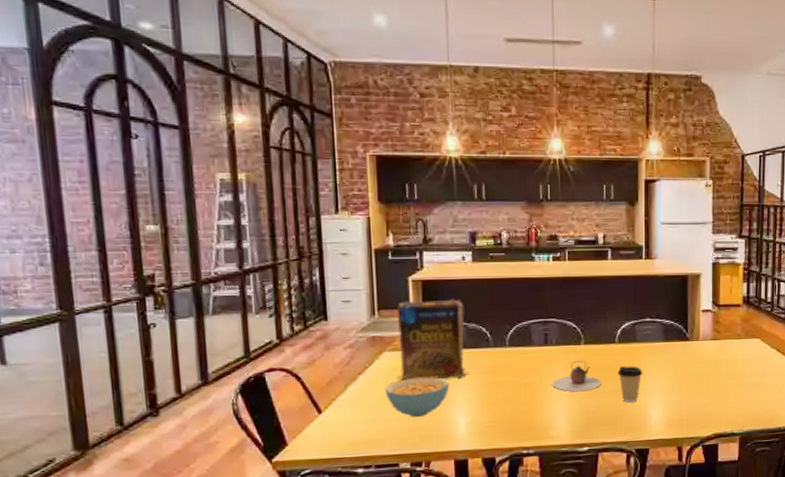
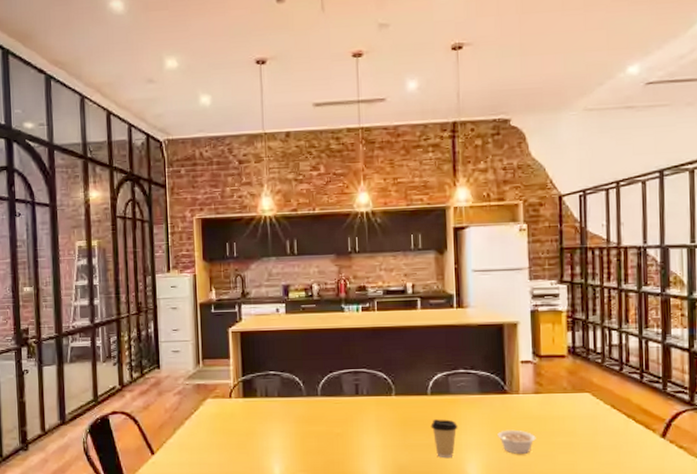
cereal bowl: present [385,377,450,418] -> none [208,424,266,463]
cereal box: present [396,299,469,380] -> none [218,349,284,427]
teapot: present [552,360,601,392] -> none [364,411,414,444]
legume: none [679,373,712,396] -> present [497,429,536,454]

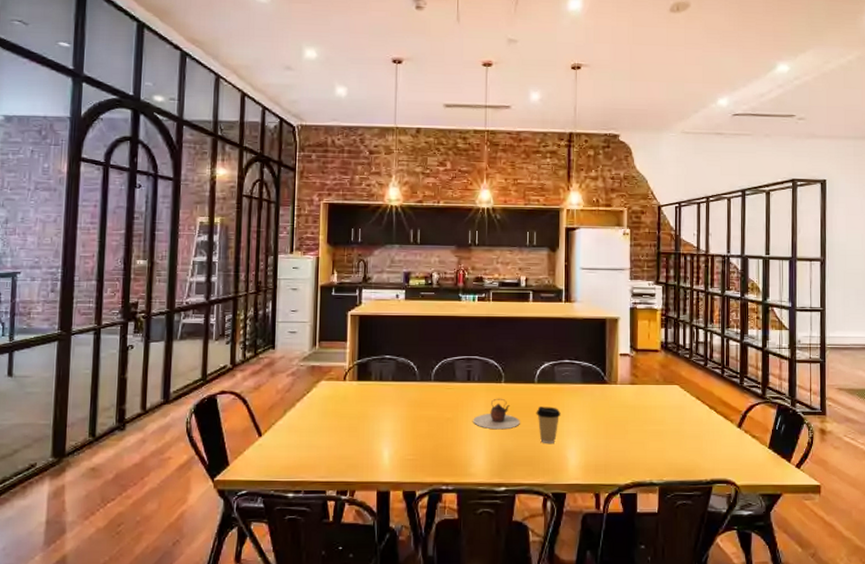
teapot: none [364,411,414,444] -> present [473,398,520,430]
legume: present [497,429,536,454] -> none [596,418,631,441]

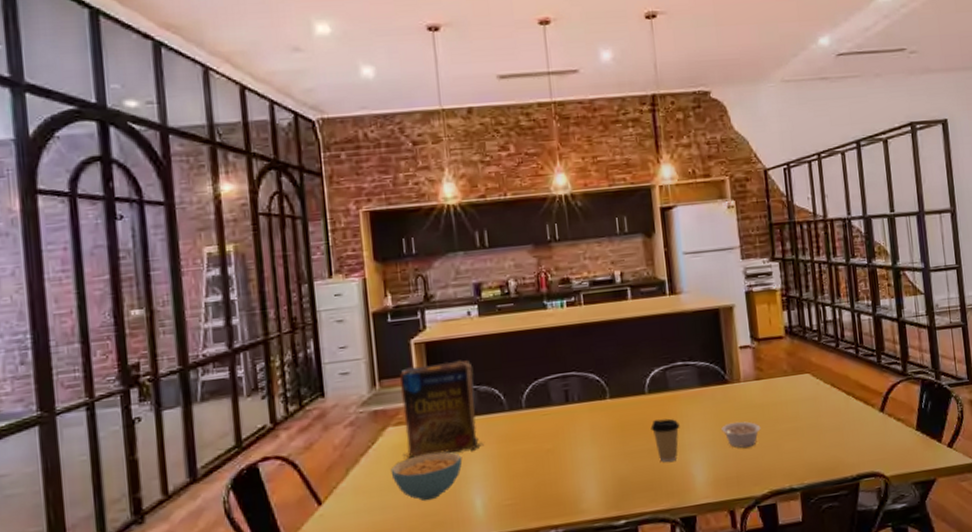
cereal bowl: none [319,407,377,446] -> present [390,451,462,501]
cereal box: none [330,333,396,410] -> present [399,360,484,458]
teapot: present [473,398,520,430] -> none [578,417,634,455]
legume: none [596,418,631,441] -> present [721,421,761,448]

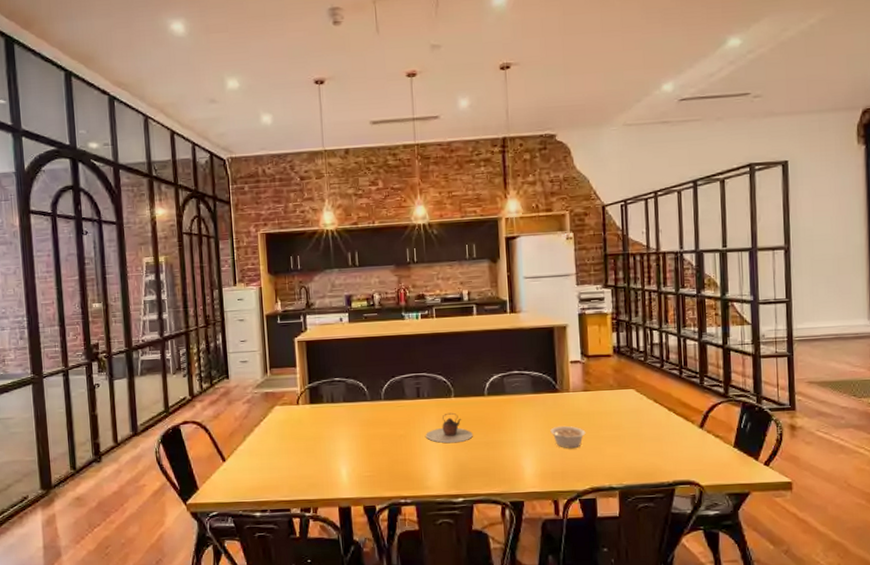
cereal bowl: present [390,451,462,501] -> none [277,429,332,467]
cereal box: present [399,360,484,458] -> none [285,357,350,432]
teapot: none [578,417,634,455] -> present [426,412,473,444]
coffee cup: present [650,418,680,463] -> none [488,418,513,455]

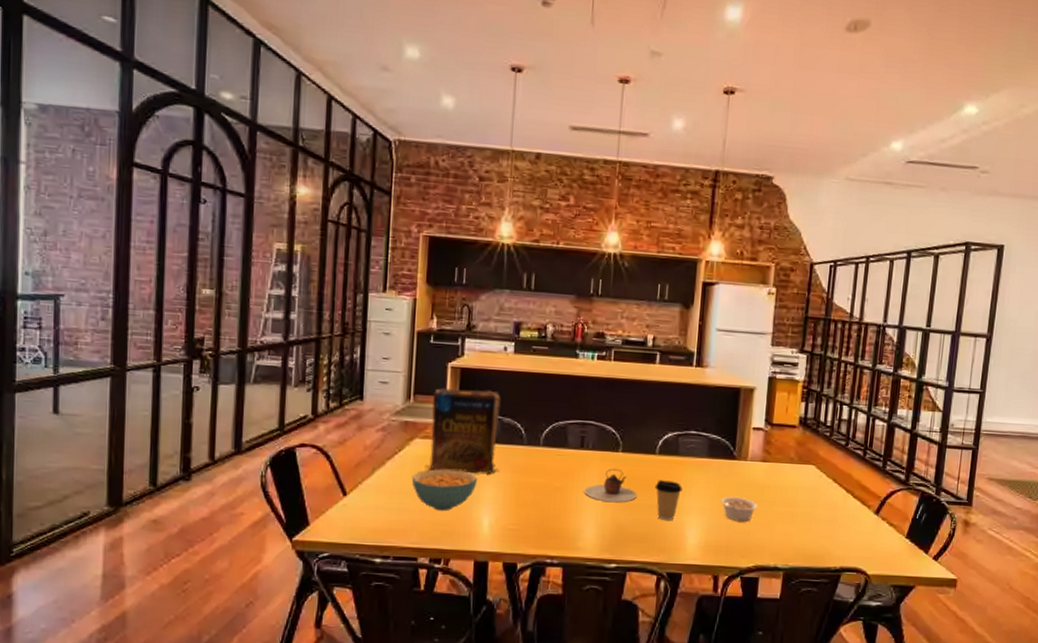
cereal bowl: none [277,429,332,467] -> present [412,469,478,511]
cereal box: none [285,357,350,432] -> present [425,388,501,474]
coffee cup: none [488,418,513,455] -> present [654,480,683,521]

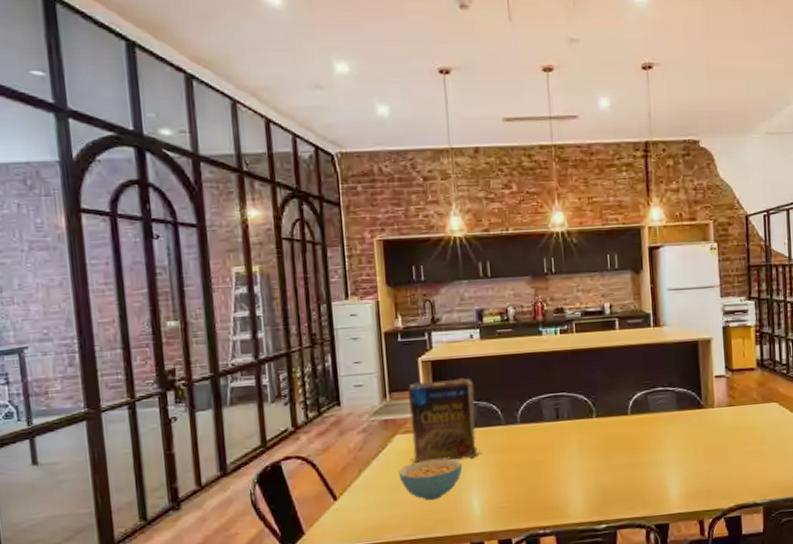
teapot: present [584,468,637,503] -> none [566,433,616,467]
coffee cup: present [654,480,683,521] -> none [631,437,658,476]
legume: present [721,496,758,521] -> none [695,442,731,466]

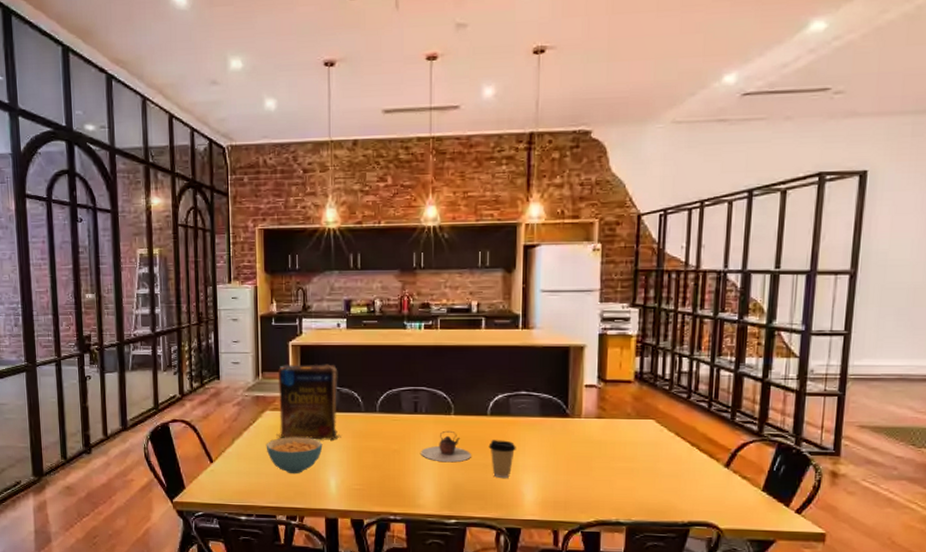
teapot: none [566,433,616,467] -> present [421,430,471,463]
coffee cup: none [631,437,658,476] -> present [488,440,516,479]

